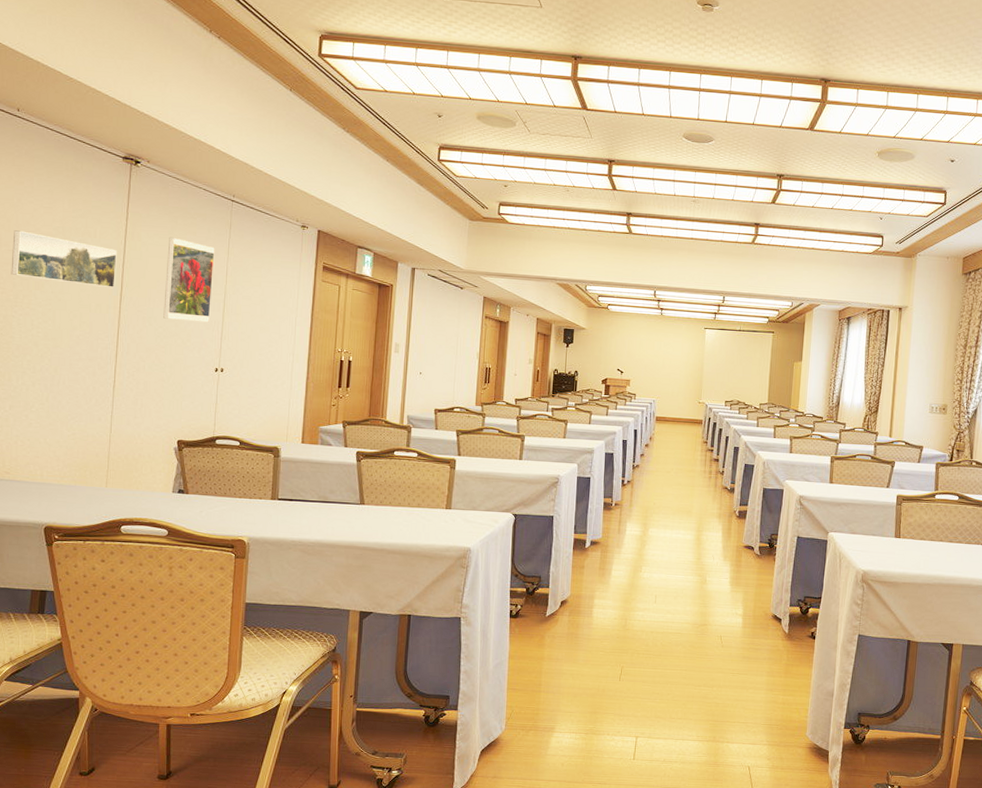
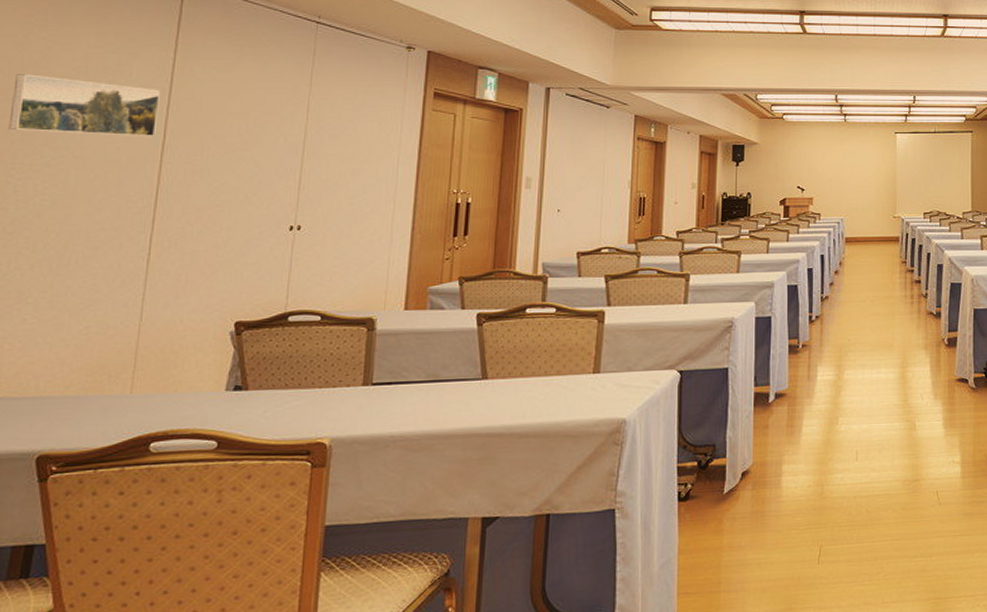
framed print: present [163,237,215,323] -> none [220,69,293,171]

